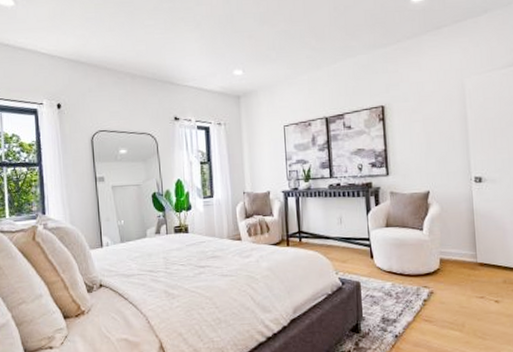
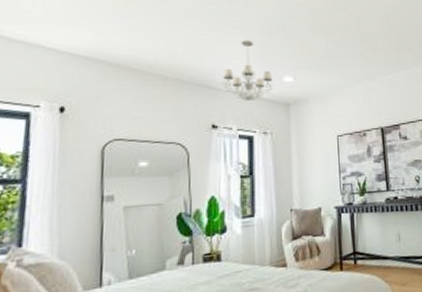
chandelier: none [180,35,225,94] -> present [222,39,273,101]

